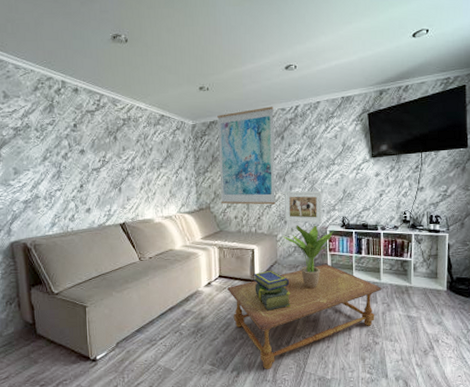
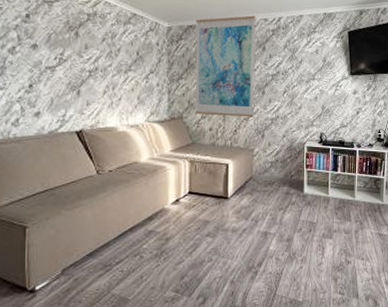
coffee table: present [227,263,382,369] -> none [197,180,356,294]
stack of books: present [253,270,291,311] -> none [226,186,266,230]
potted plant: present [282,224,334,289] -> none [259,139,311,206]
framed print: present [284,191,323,224] -> none [263,104,301,139]

